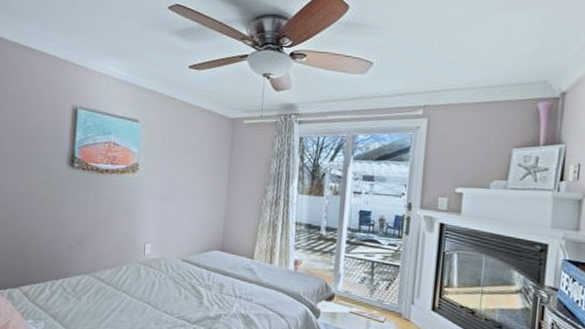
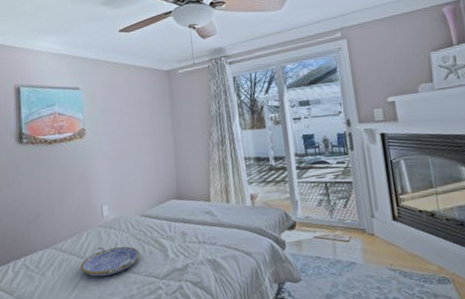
serving tray: none [116,282,176,312] -> present [81,246,140,277]

